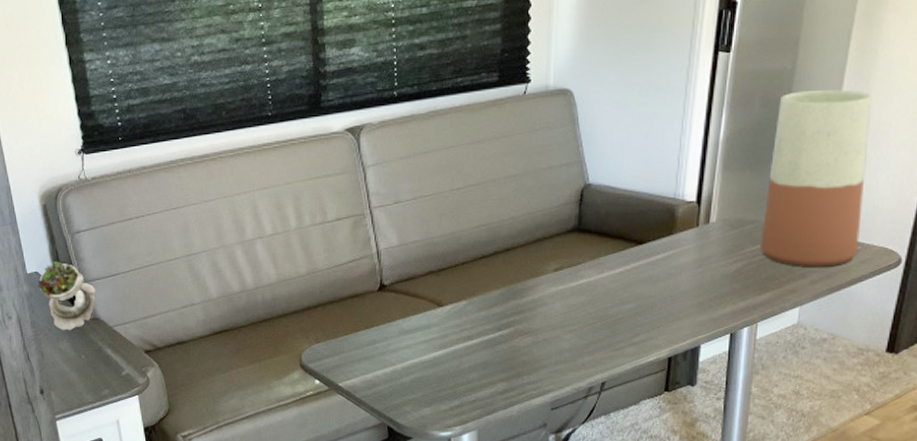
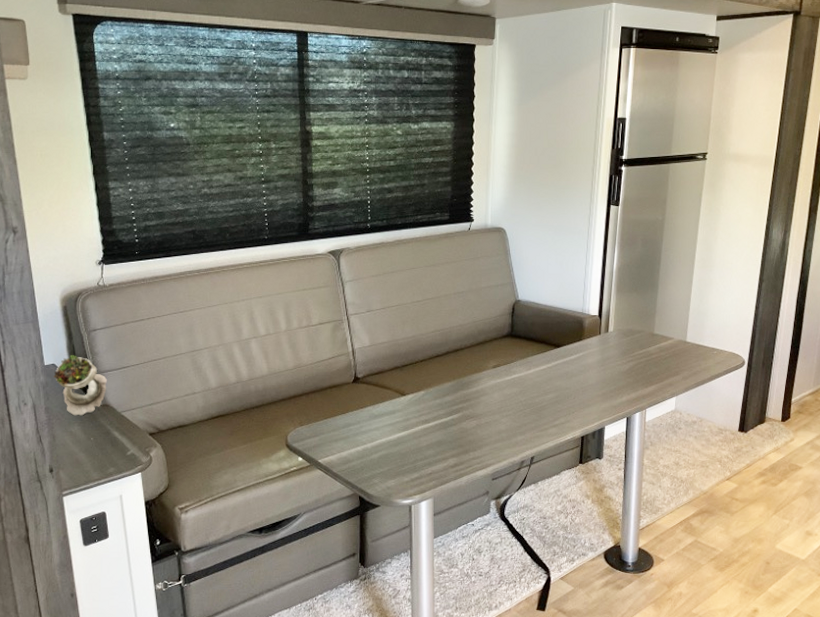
vase: present [760,88,871,267] -> none [646,235,718,367]

